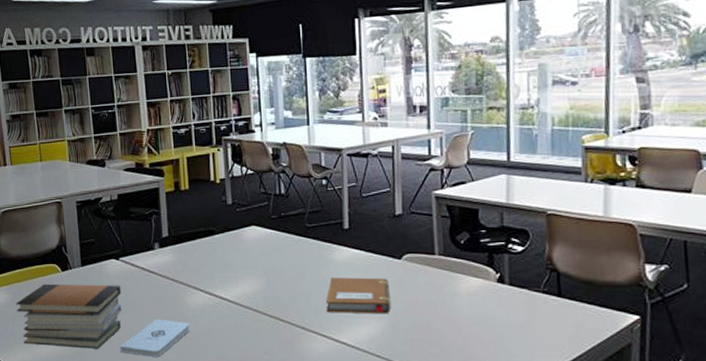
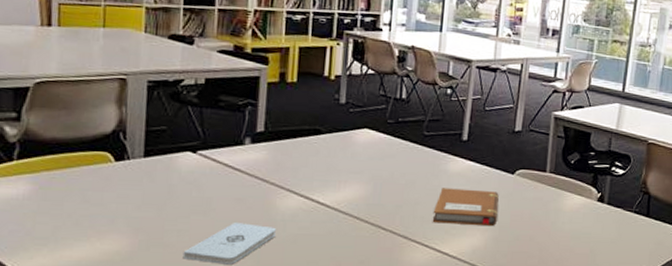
book stack: present [16,283,122,349] -> none [40,174,195,254]

